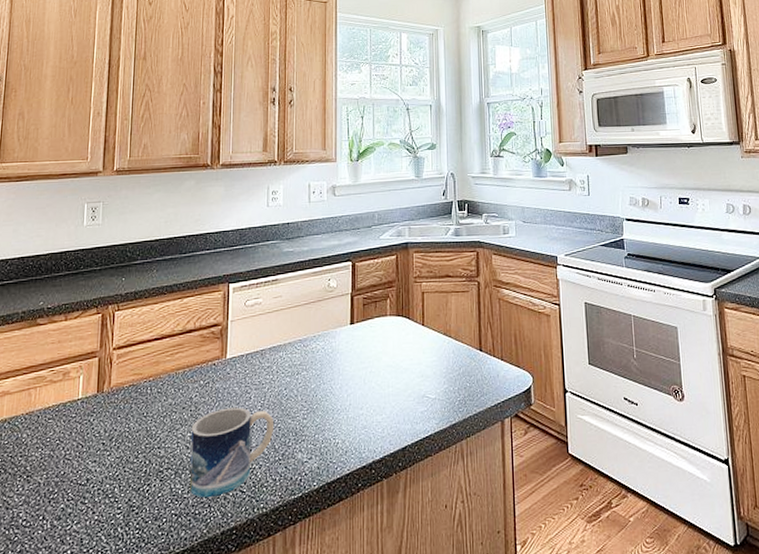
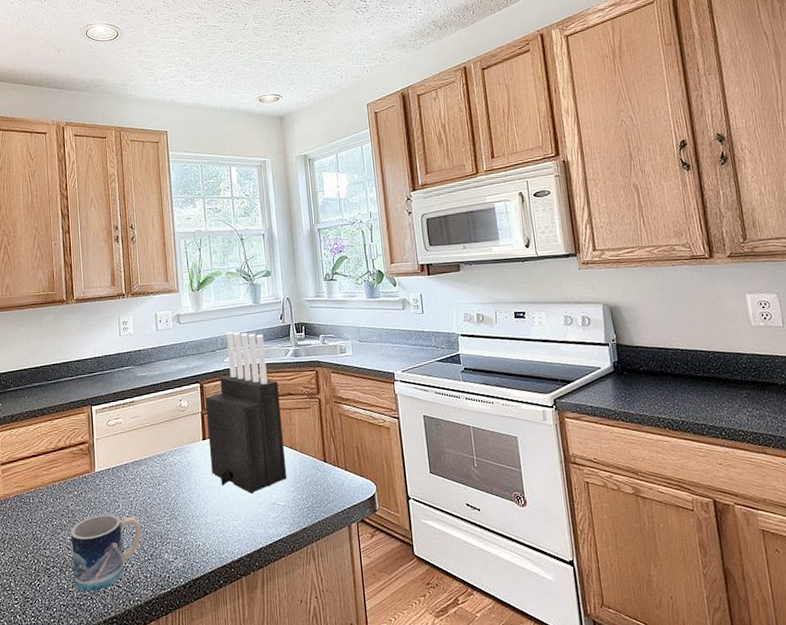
knife block: none [357,207,439,385] -> present [205,332,287,493]

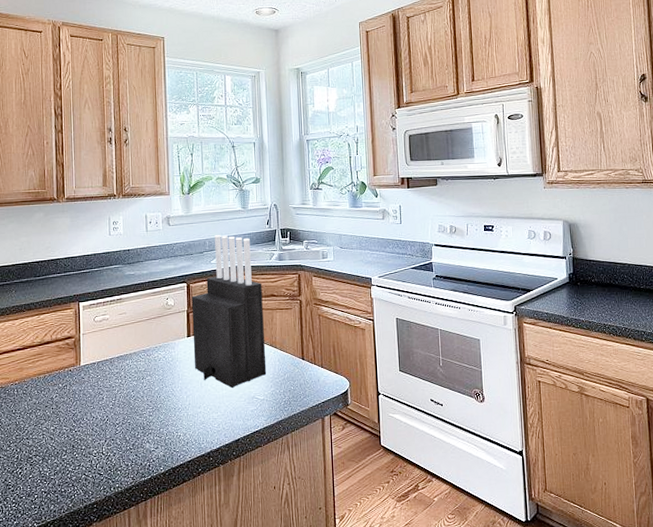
mug: present [70,514,142,592] -> none [53,406,124,479]

